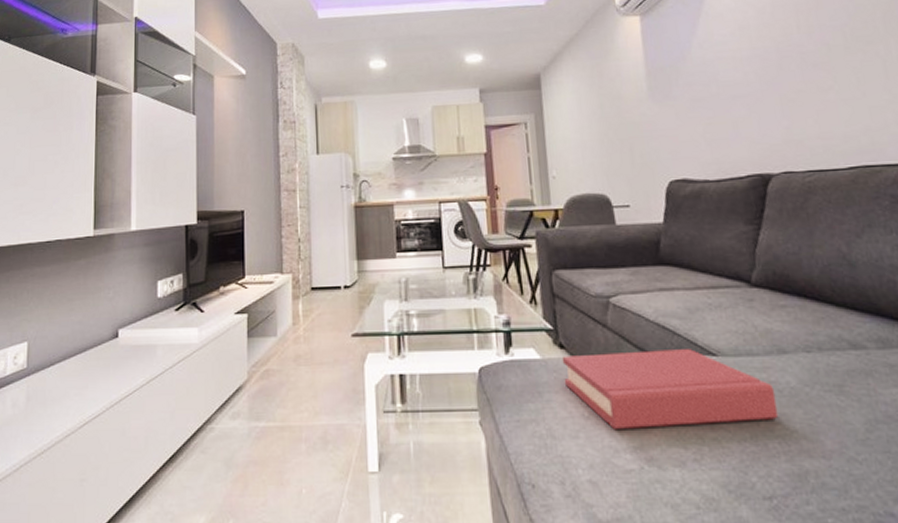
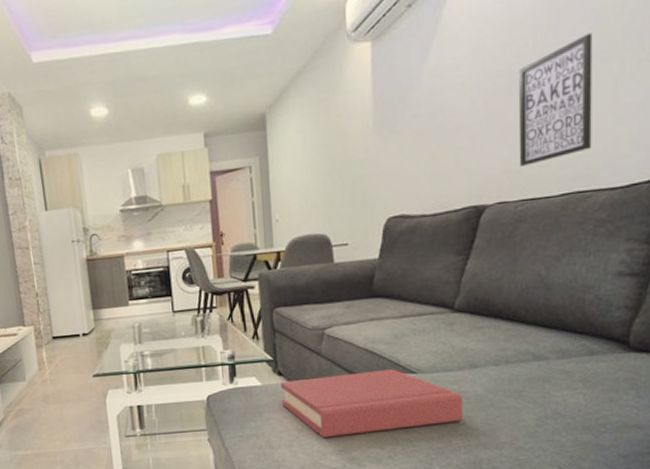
wall art: none [786,18,873,138] -> present [518,32,593,167]

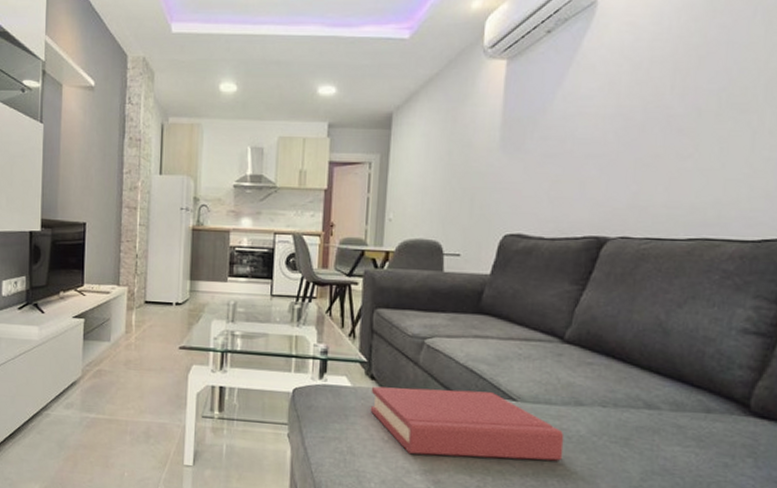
wall art: present [518,32,593,167] -> none [646,83,734,205]

